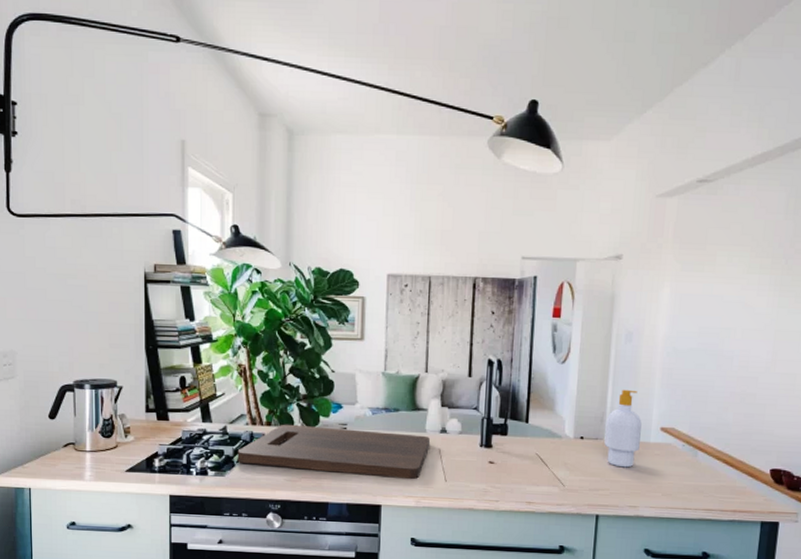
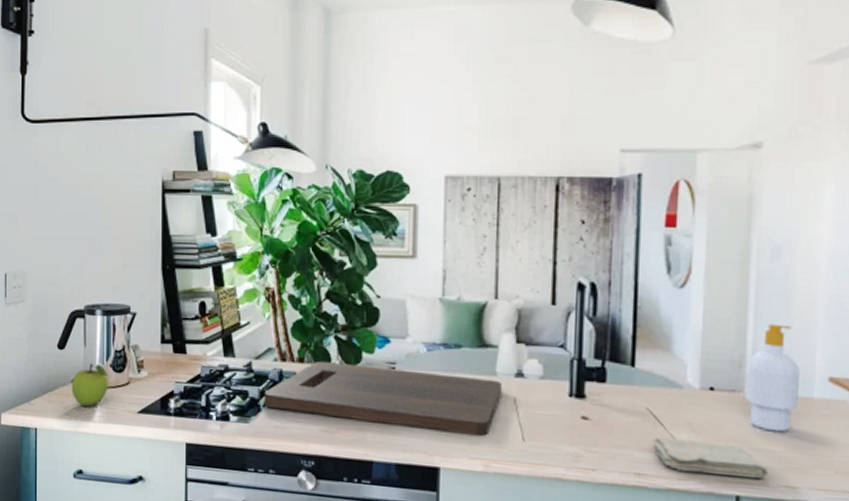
fruit: none [63,430,98,468] -> present [71,363,108,407]
washcloth: none [539,474,618,502] -> present [651,436,768,479]

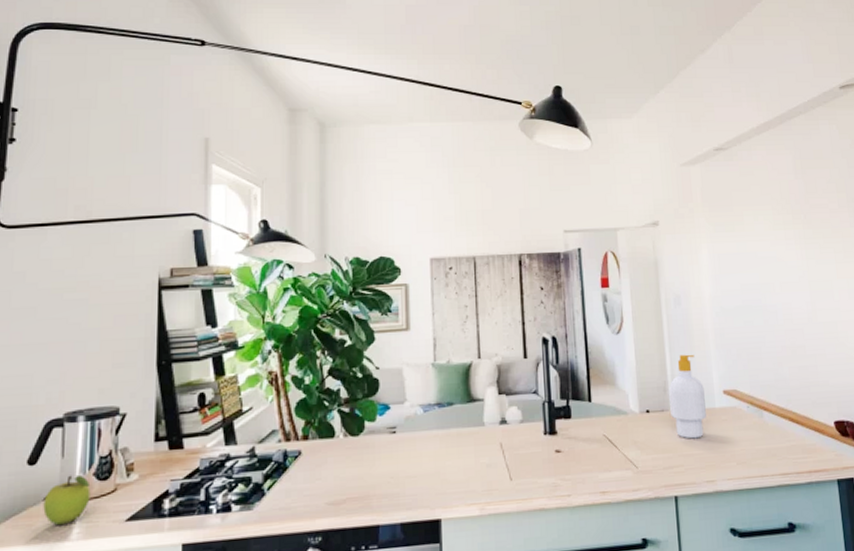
cutting board: present [264,360,502,437] -> none [268,429,490,491]
washcloth: present [651,436,768,479] -> none [610,454,694,483]

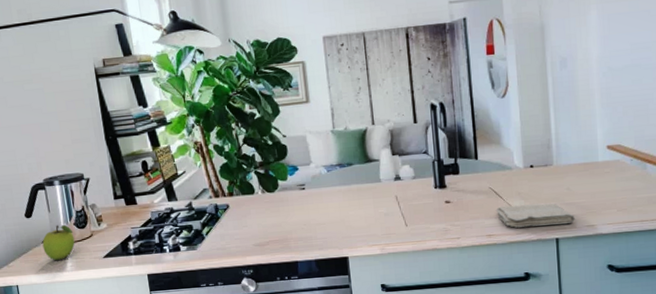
washcloth: none [610,454,694,483] -> present [495,203,575,228]
soap bottle: present [669,354,706,439] -> none [552,113,589,190]

